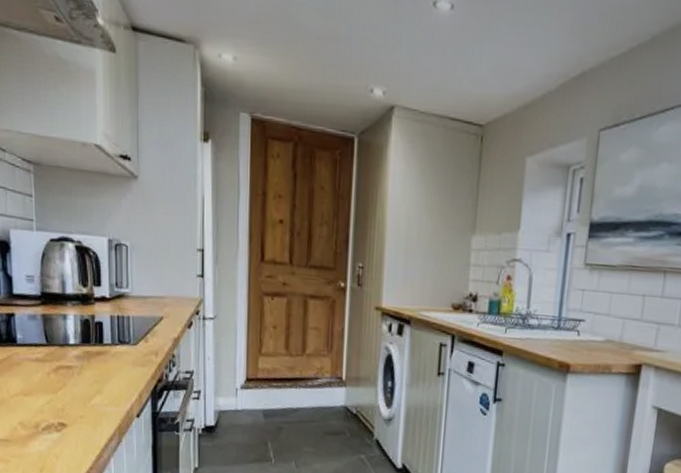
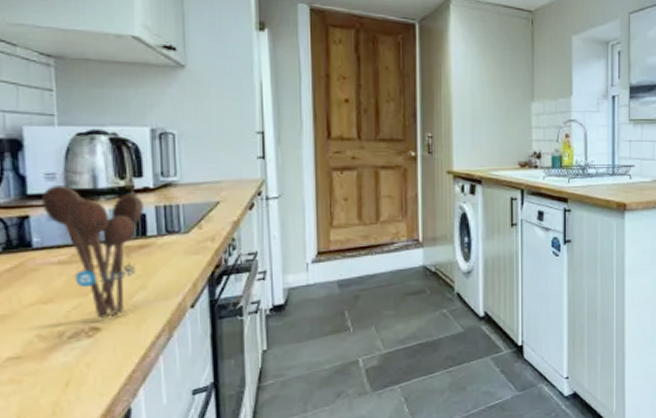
utensil holder: none [24,288,101,417] -> present [42,186,144,318]

